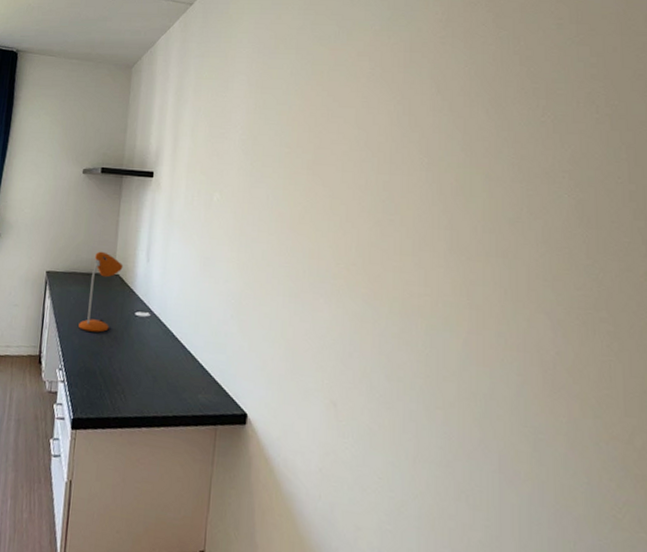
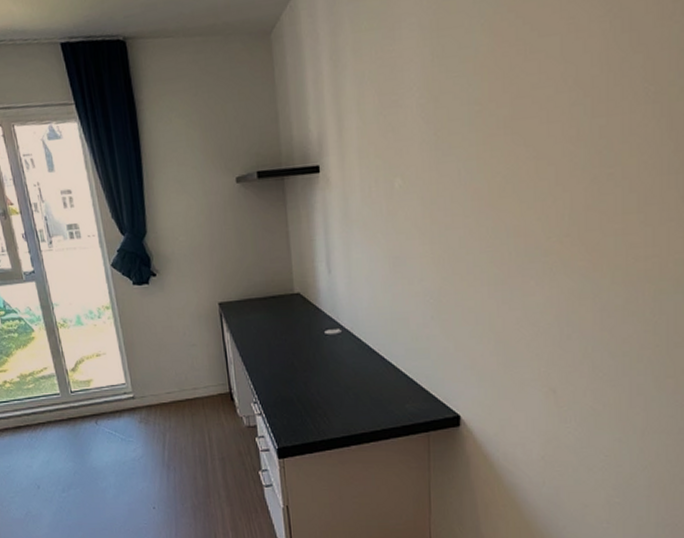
desk lamp: present [78,251,123,334] -> none [265,270,303,361]

